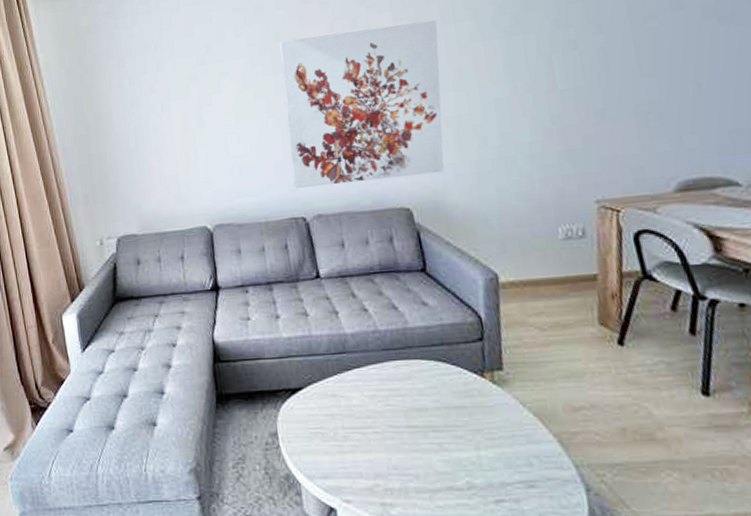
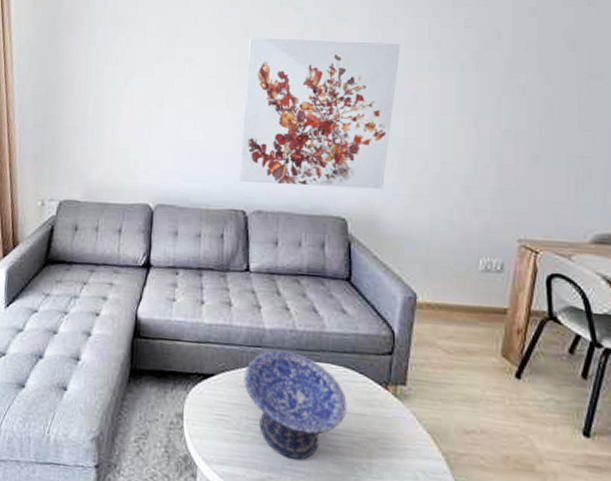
decorative bowl: none [332,353,446,462] -> present [244,350,347,460]

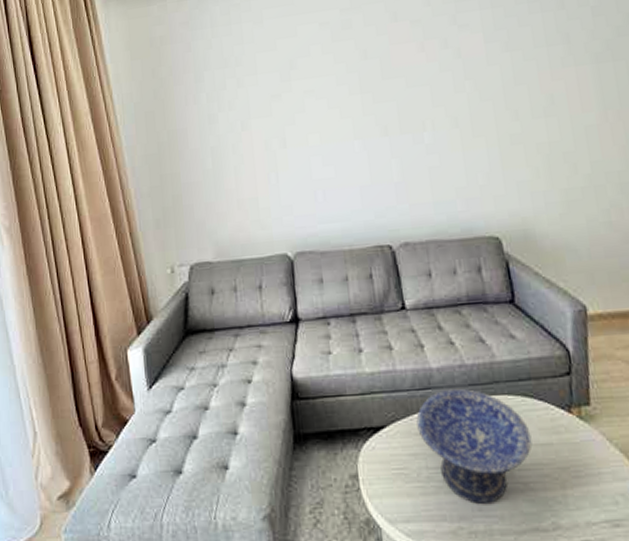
wall art: present [239,38,401,190] -> none [368,43,534,216]

